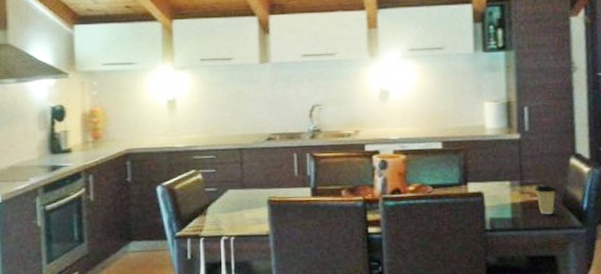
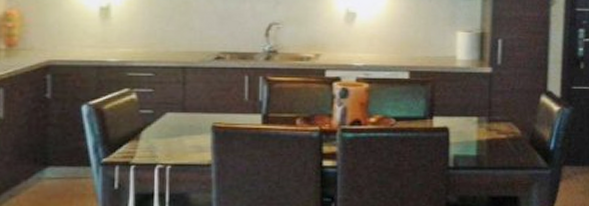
coffee cup: present [535,184,556,215] -> none [503,122,524,154]

